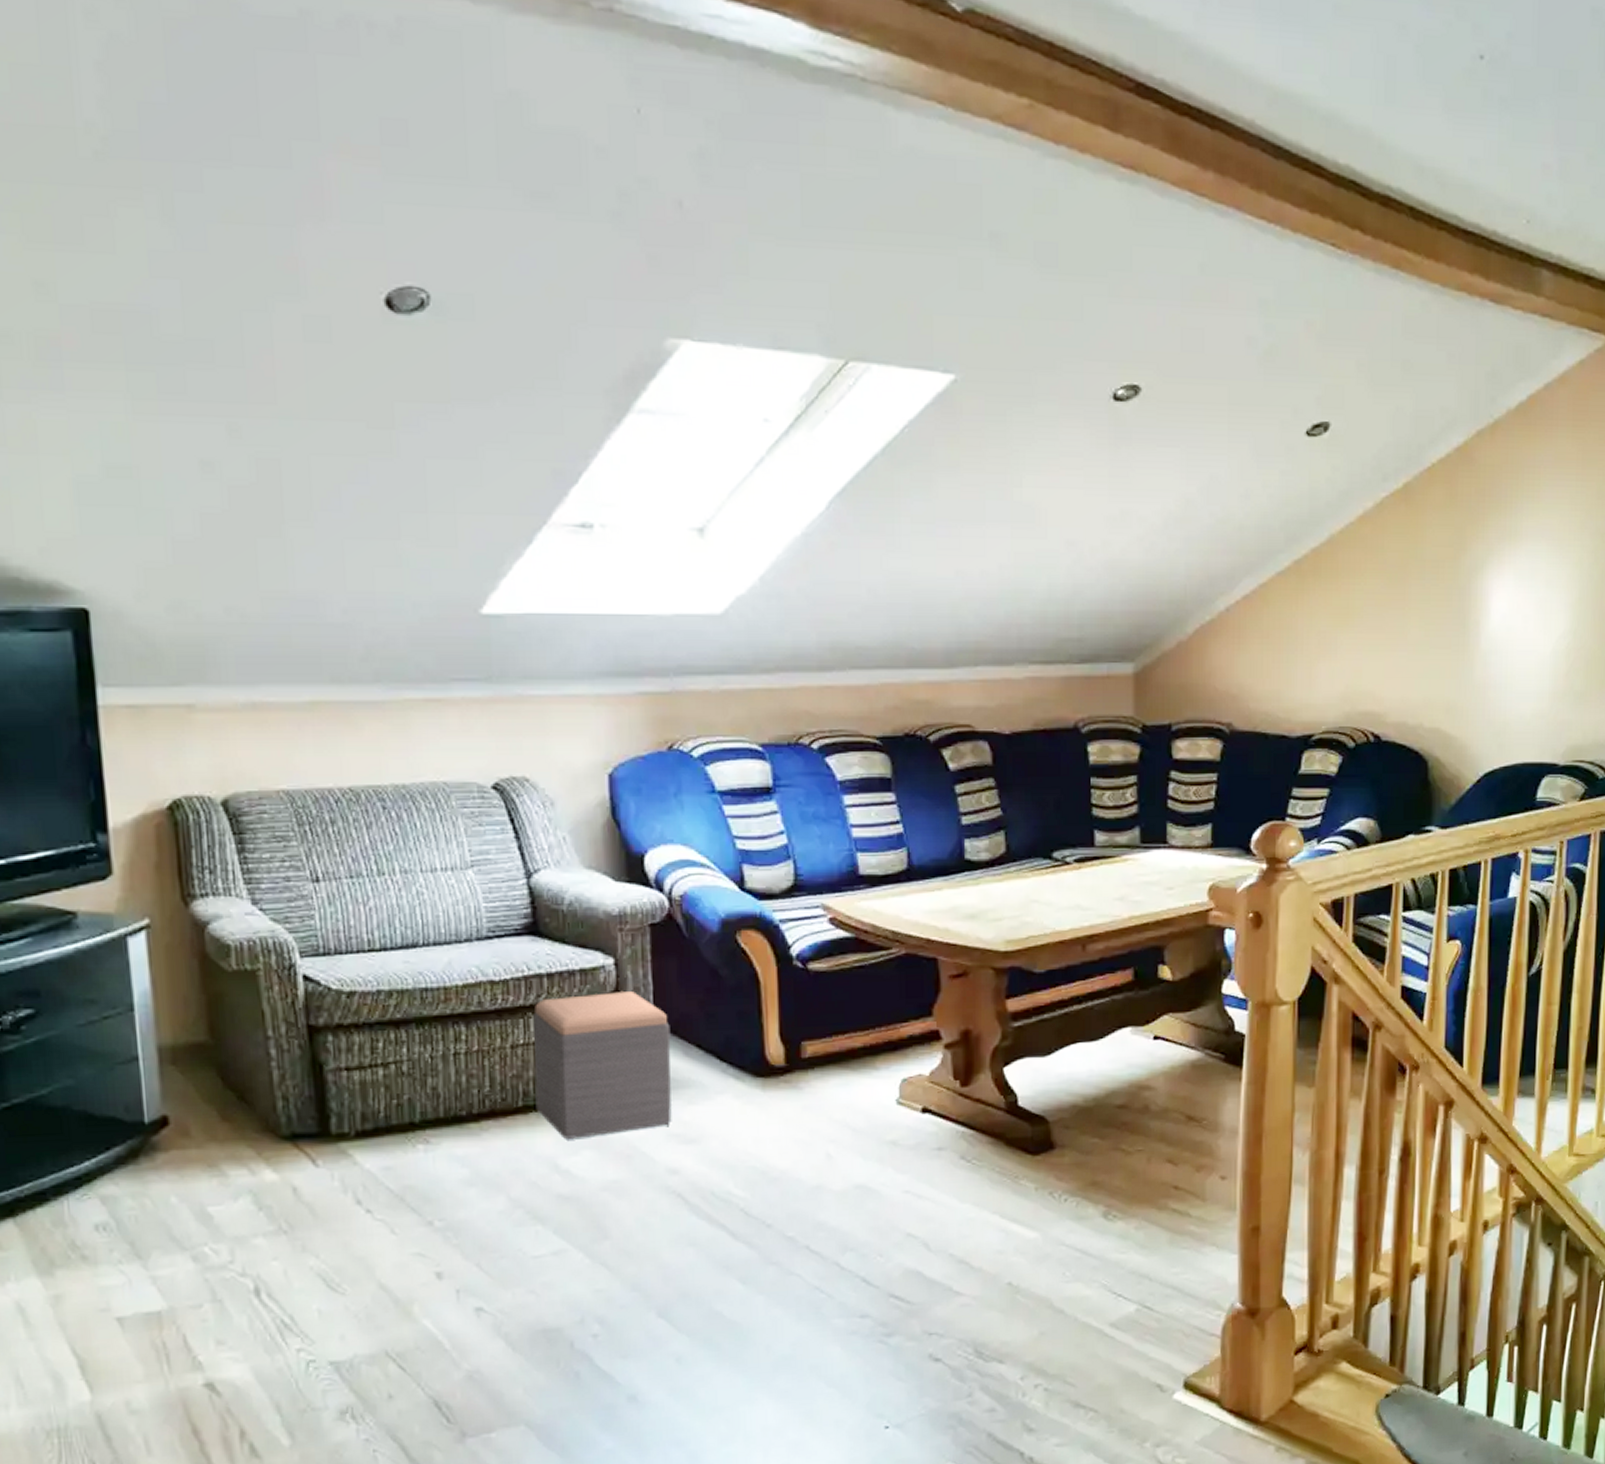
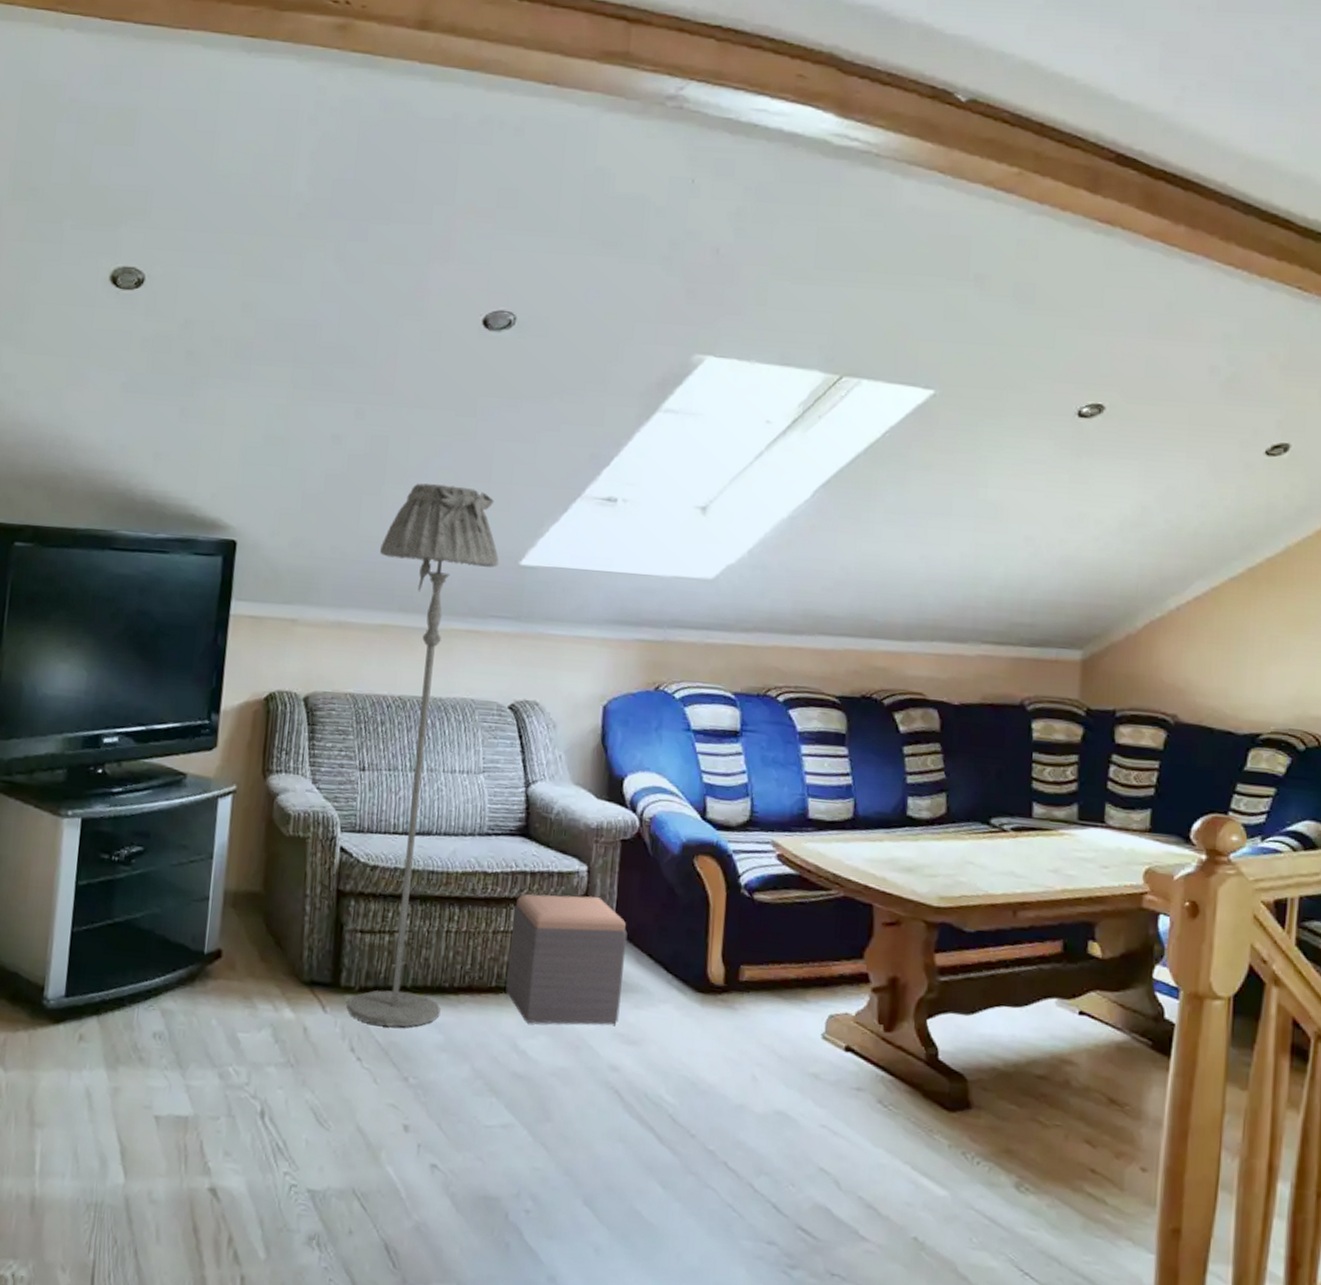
floor lamp: none [292,518,461,1170] -> present [346,483,499,1027]

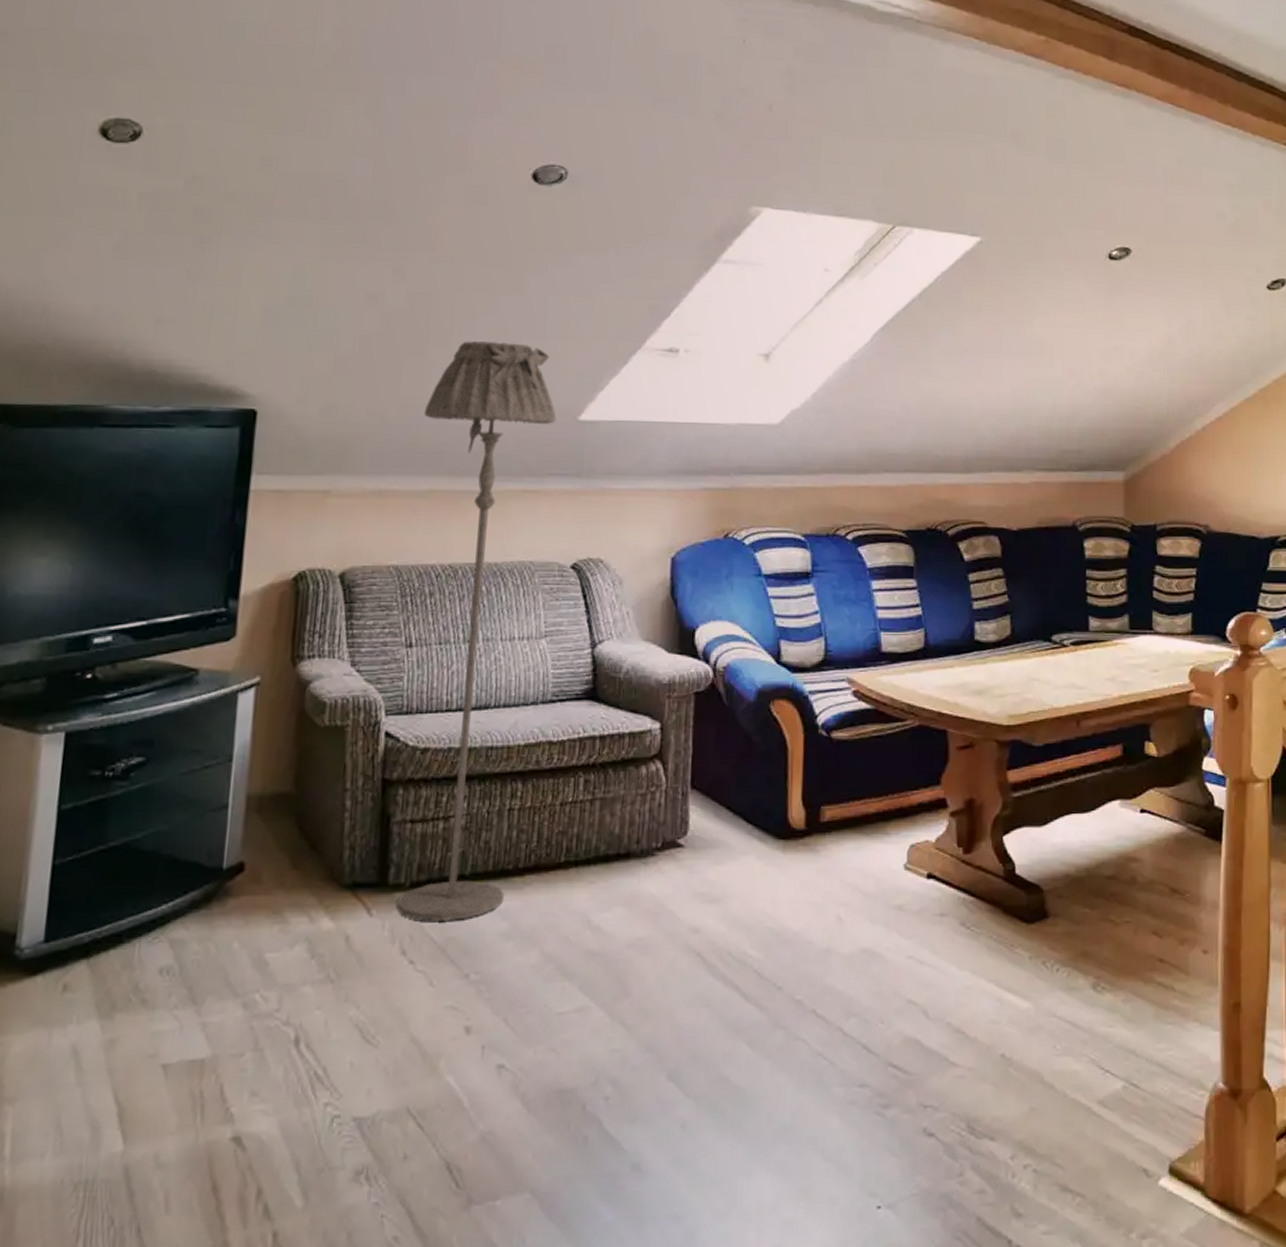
footstool: present [505,894,628,1025] -> none [576,755,705,896]

